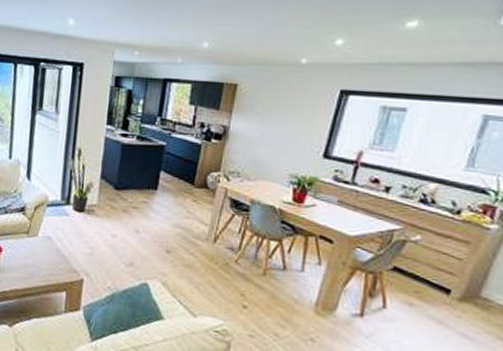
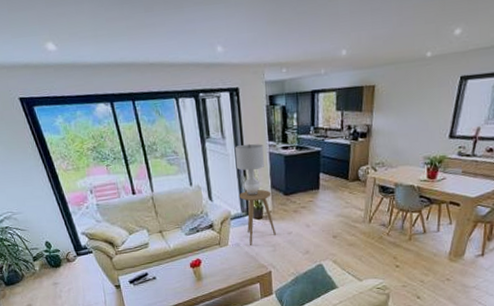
side table: none [61,176,100,242] -> present [238,190,276,245]
lamp: none [66,123,100,185] -> present [235,143,265,197]

